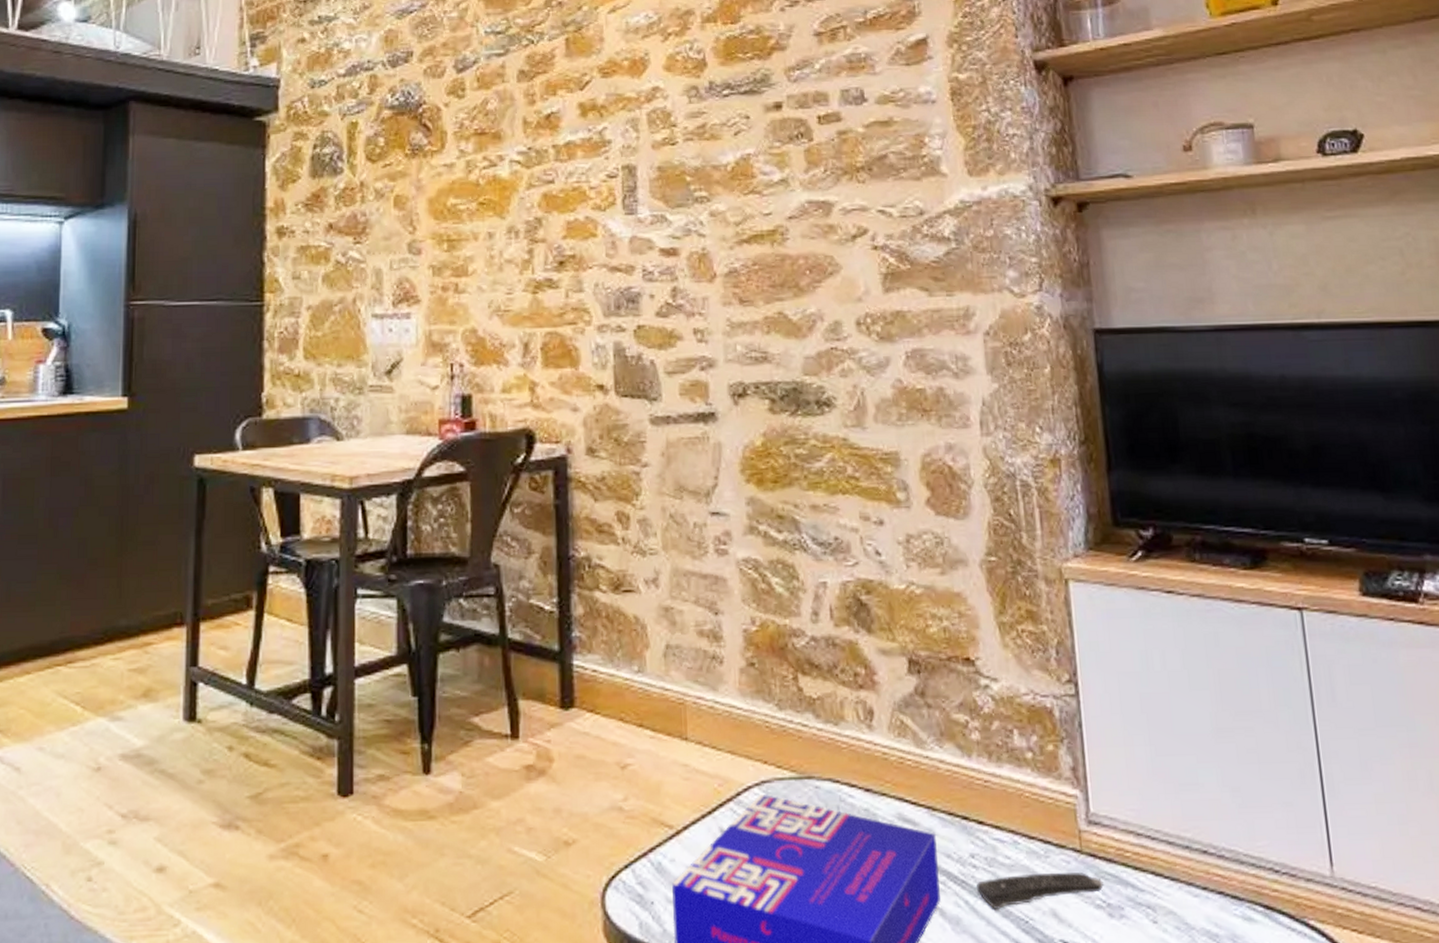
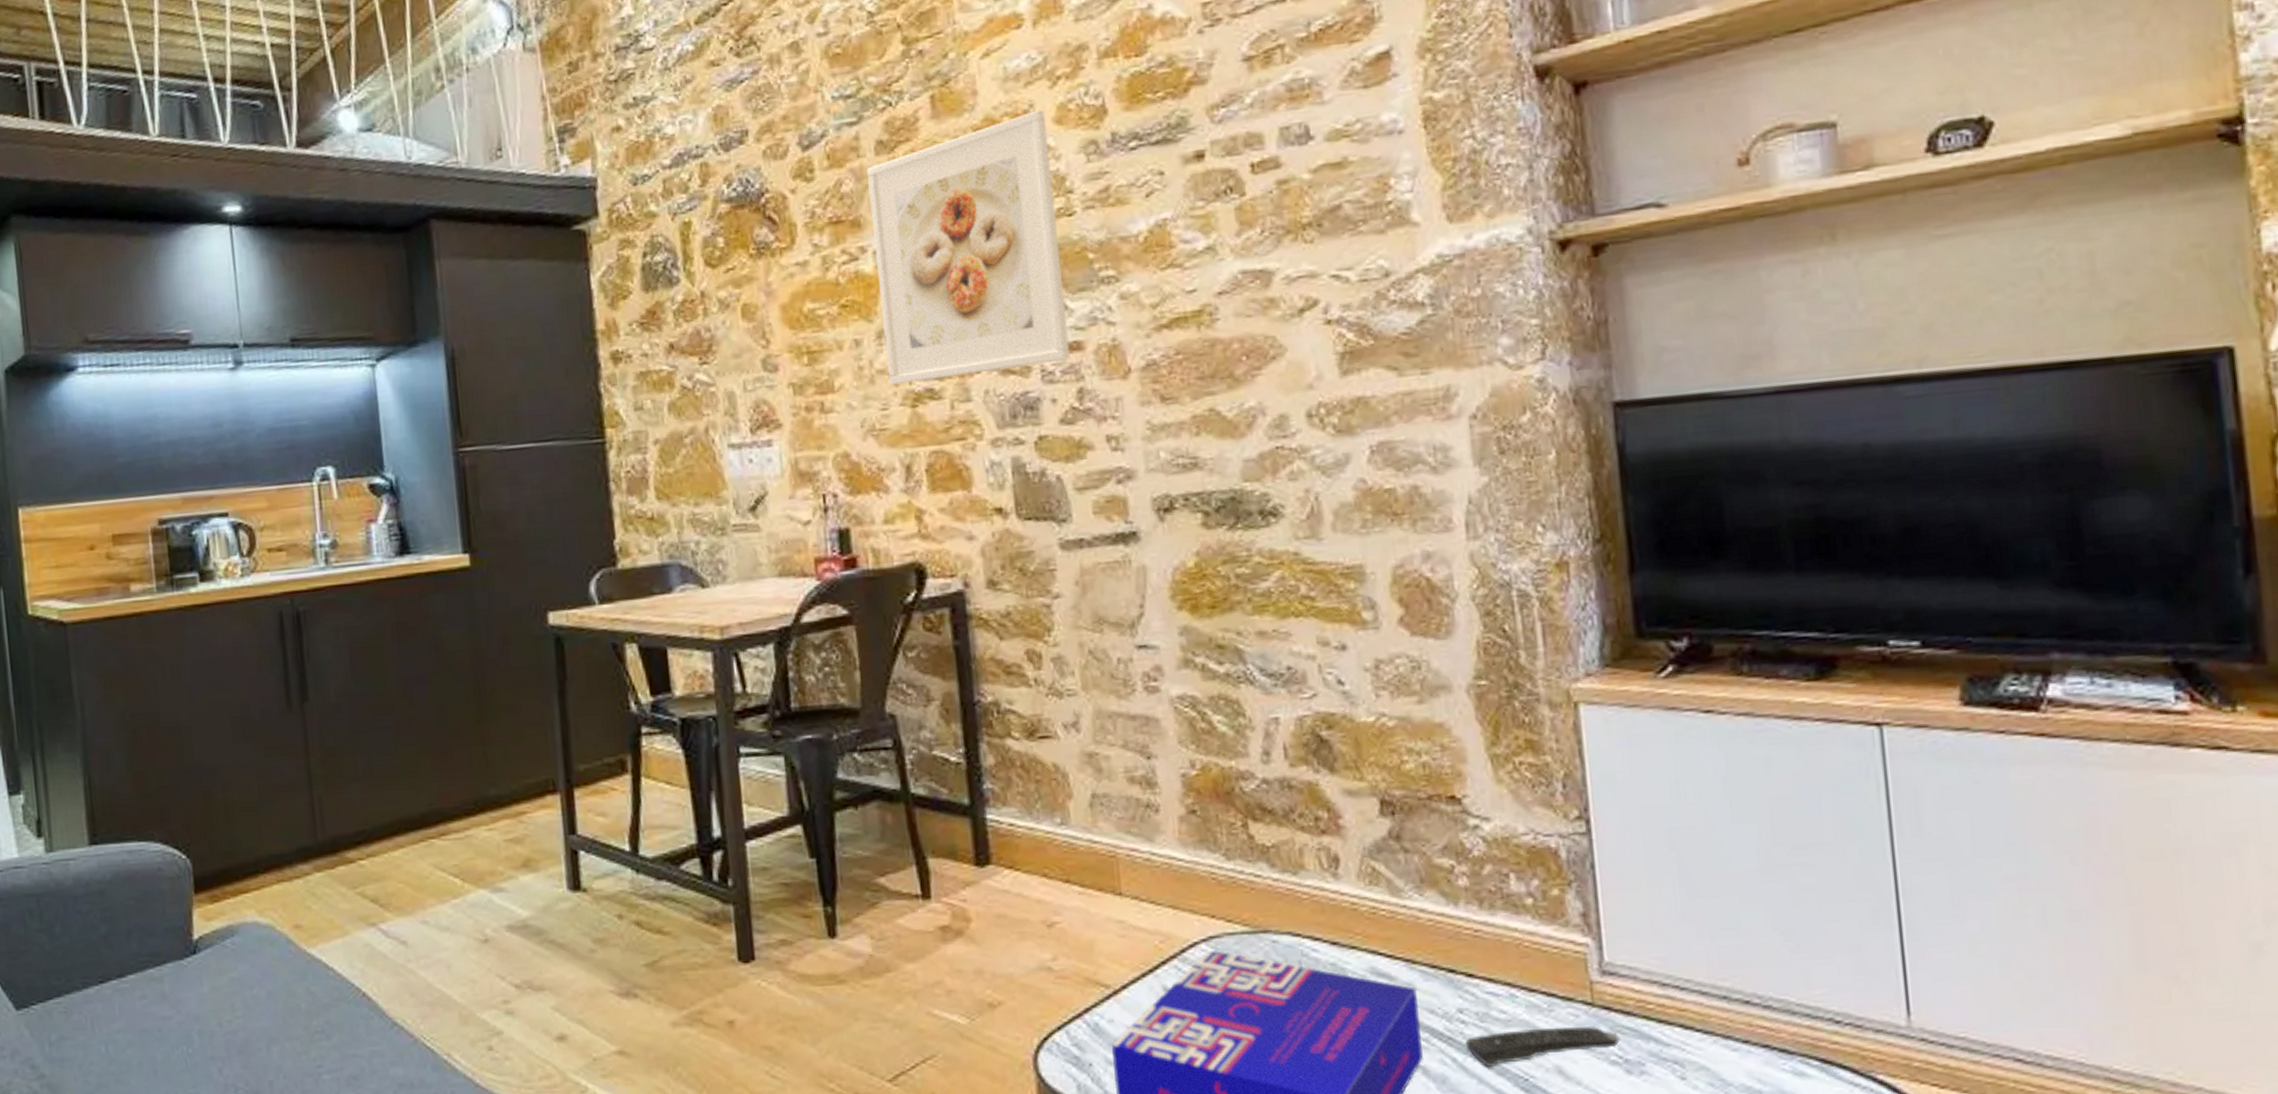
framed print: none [509,58,667,273] -> present [867,109,1070,385]

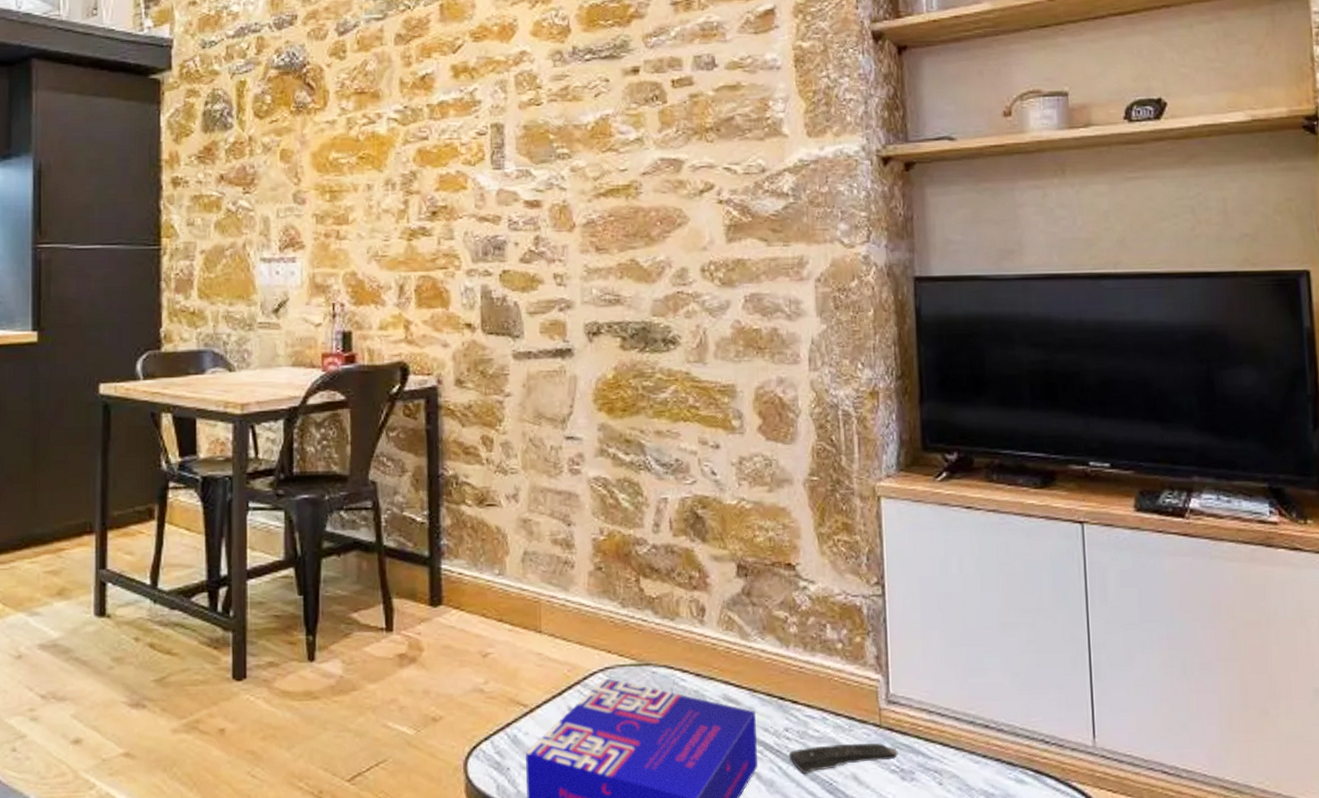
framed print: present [867,109,1070,385] -> none [387,24,531,222]

